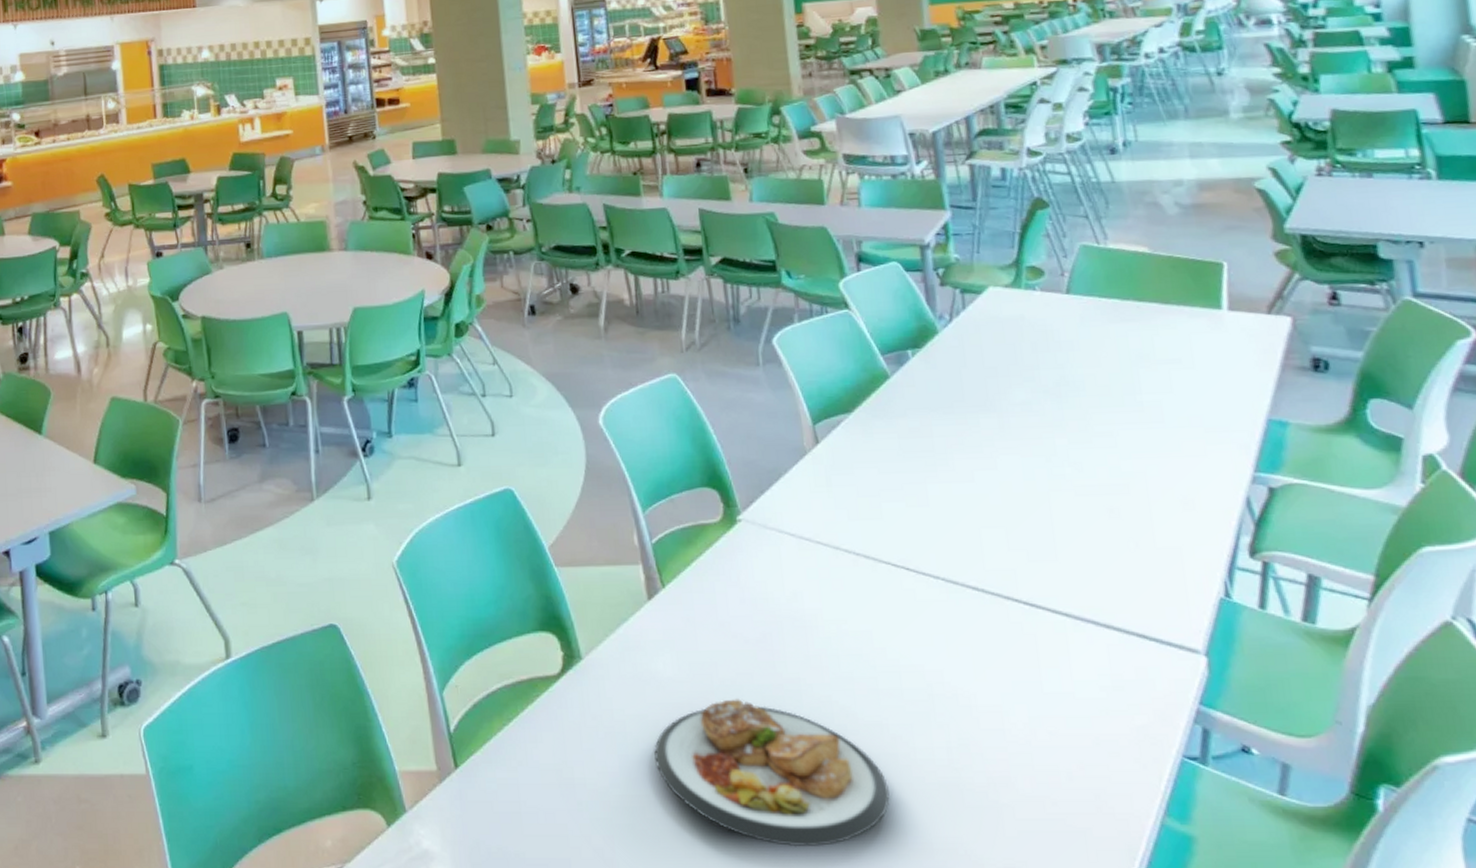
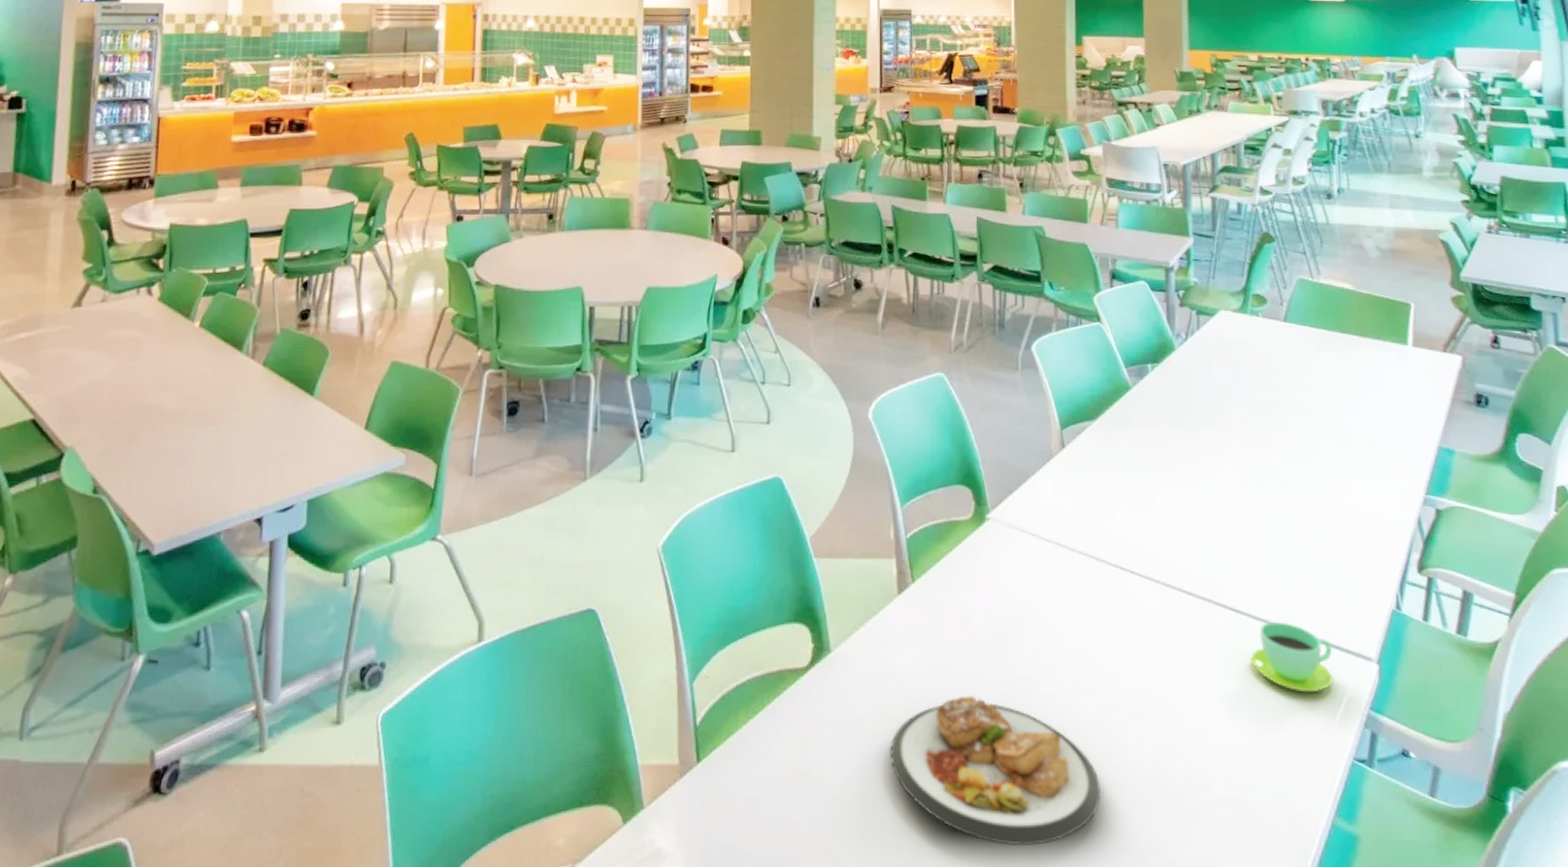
cup: none [1051,614,1153,688] -> present [1250,621,1333,693]

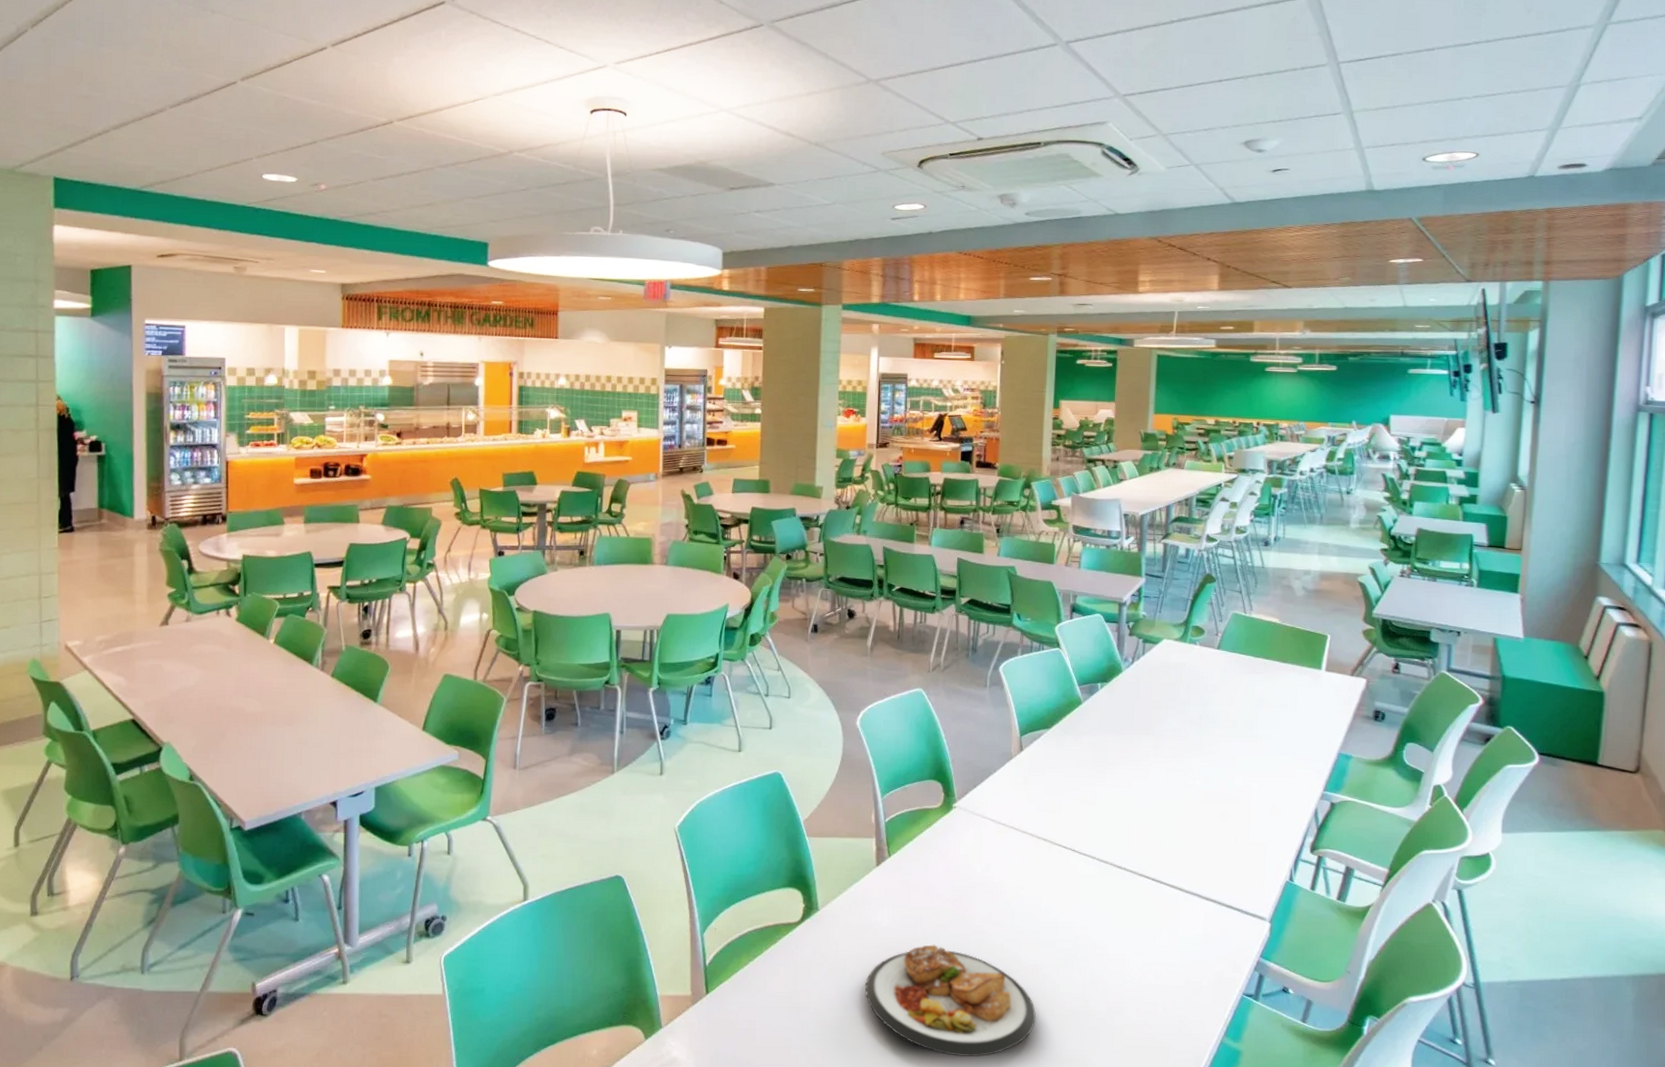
cup: present [1250,621,1333,693] -> none [1165,889,1233,944]

